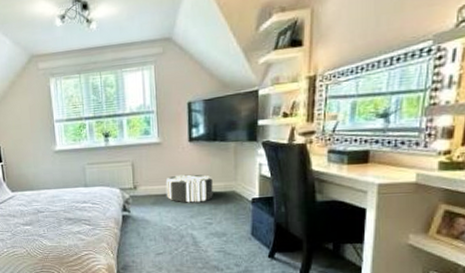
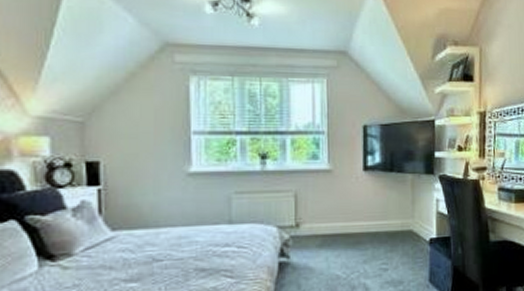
pouf: present [165,174,213,203] -> none [335,209,389,245]

